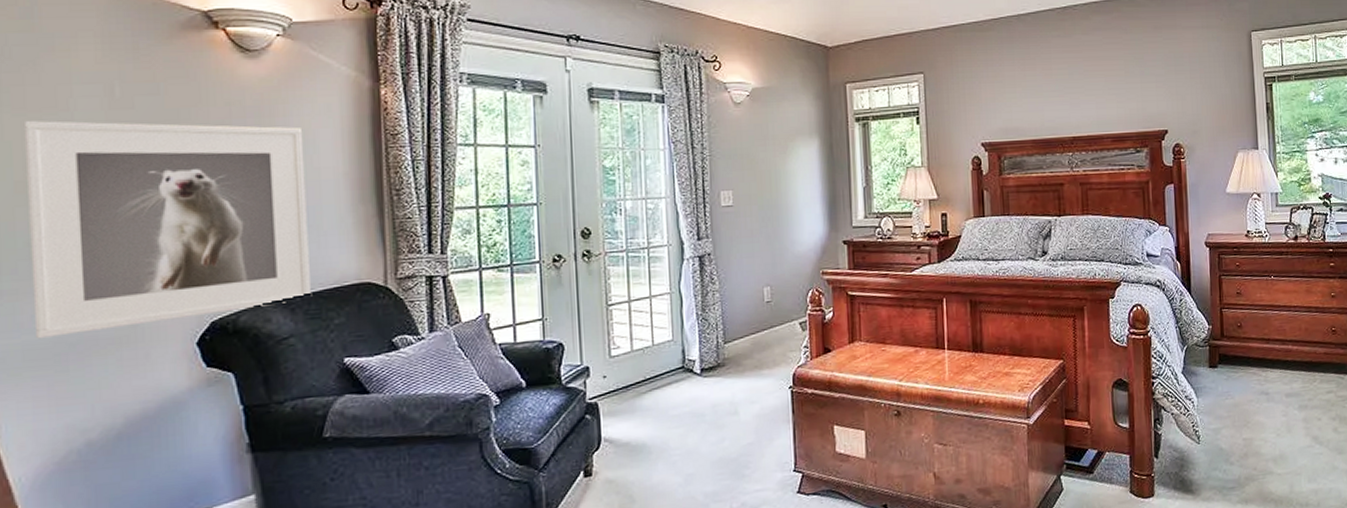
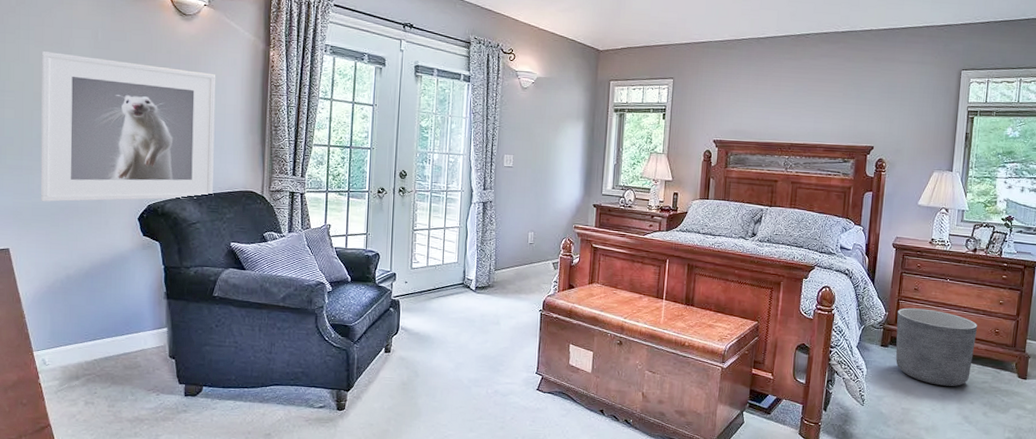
planter: none [1221,315,1313,405] -> present [895,308,977,386]

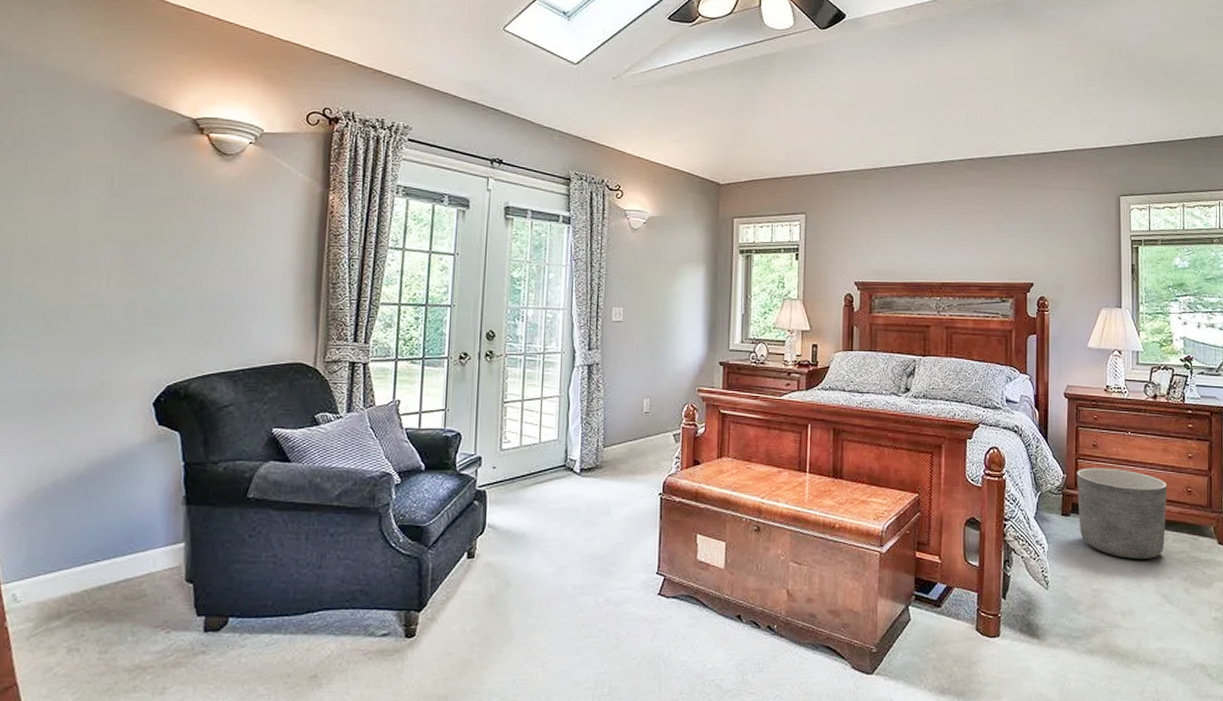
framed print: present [40,50,216,202] -> none [24,200,261,388]

